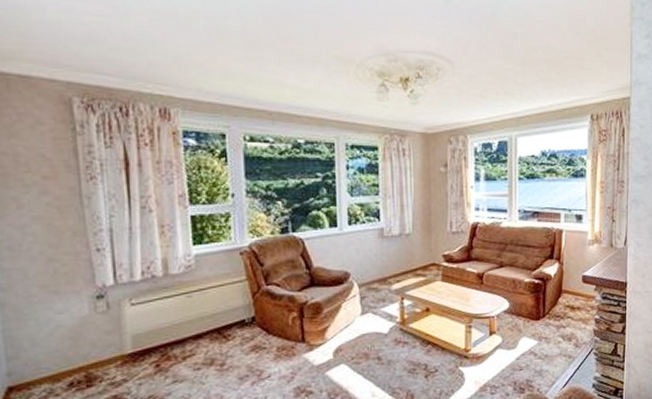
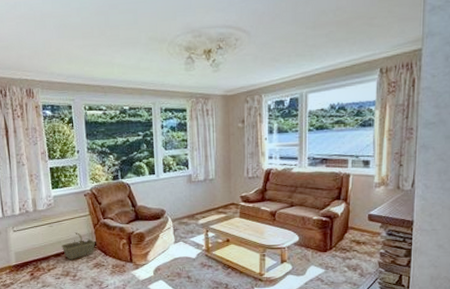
basket: none [204,304,254,342] -> present [61,232,95,260]

